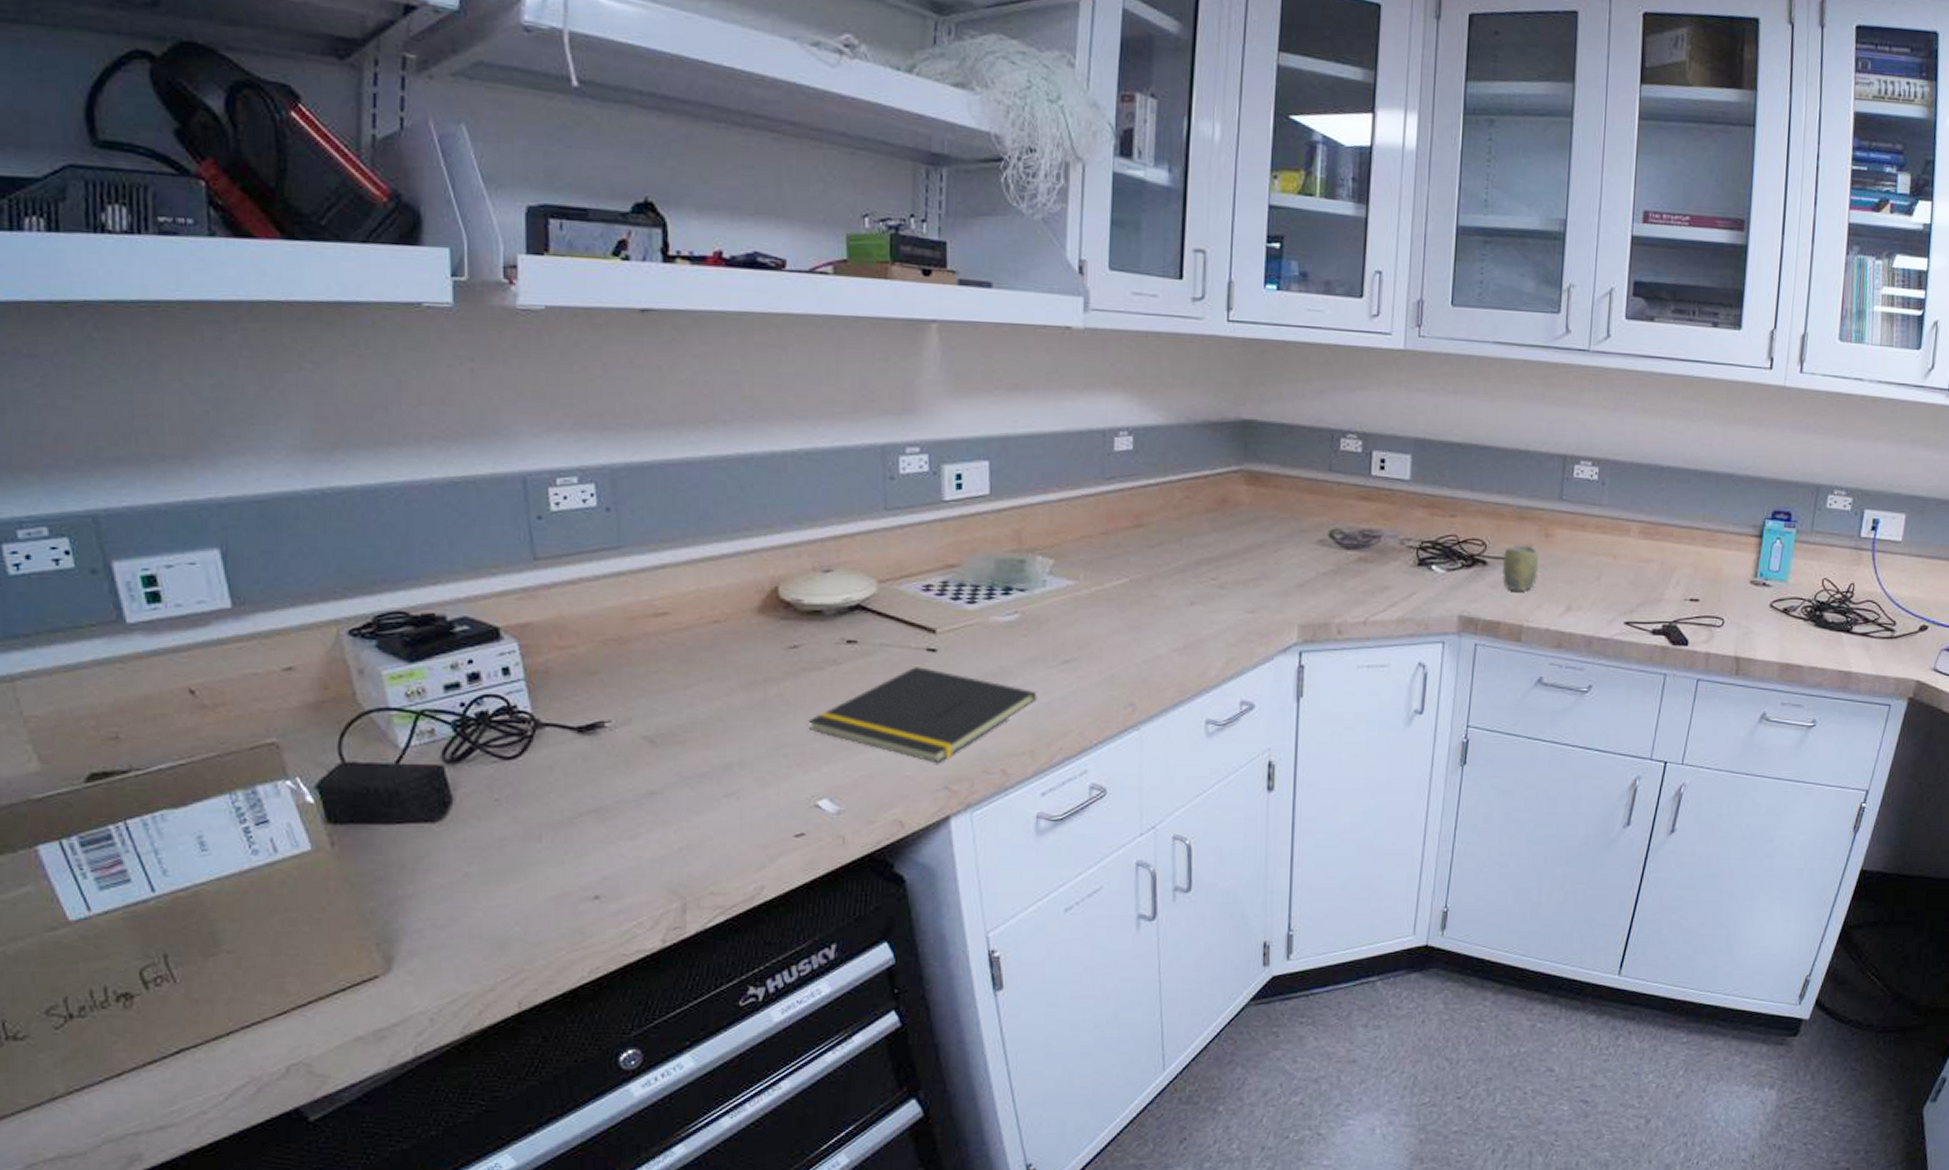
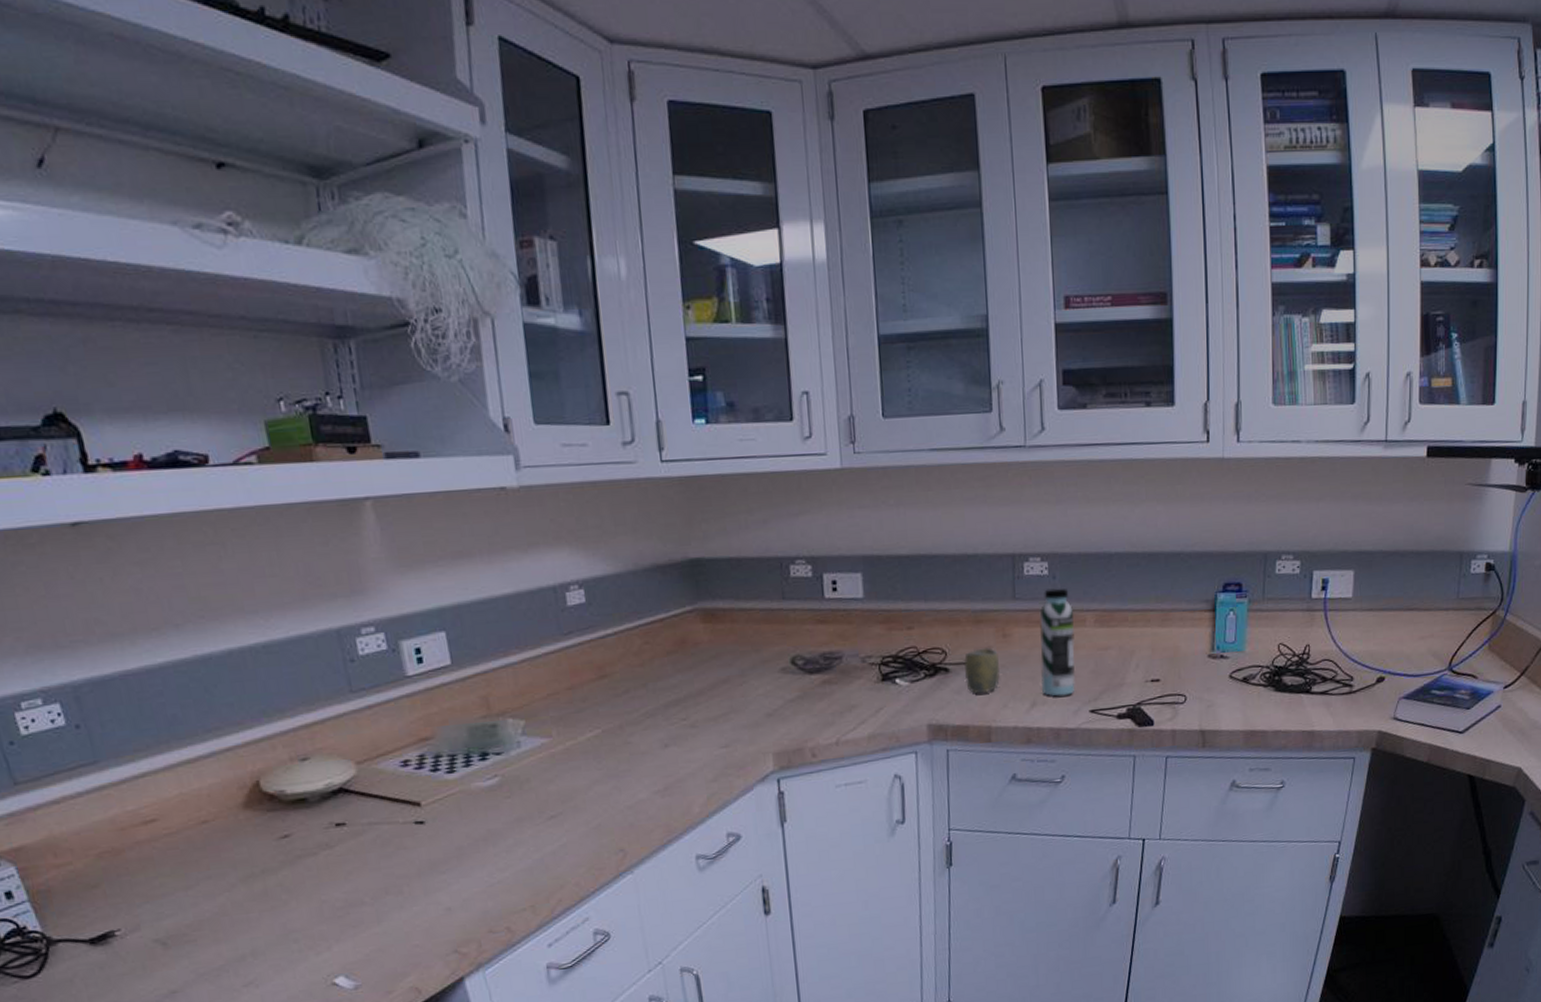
notepad: present [808,667,1037,764] -> none [311,840,530,930]
water bottle: none [1578,494,1620,604] -> present [1039,588,1076,697]

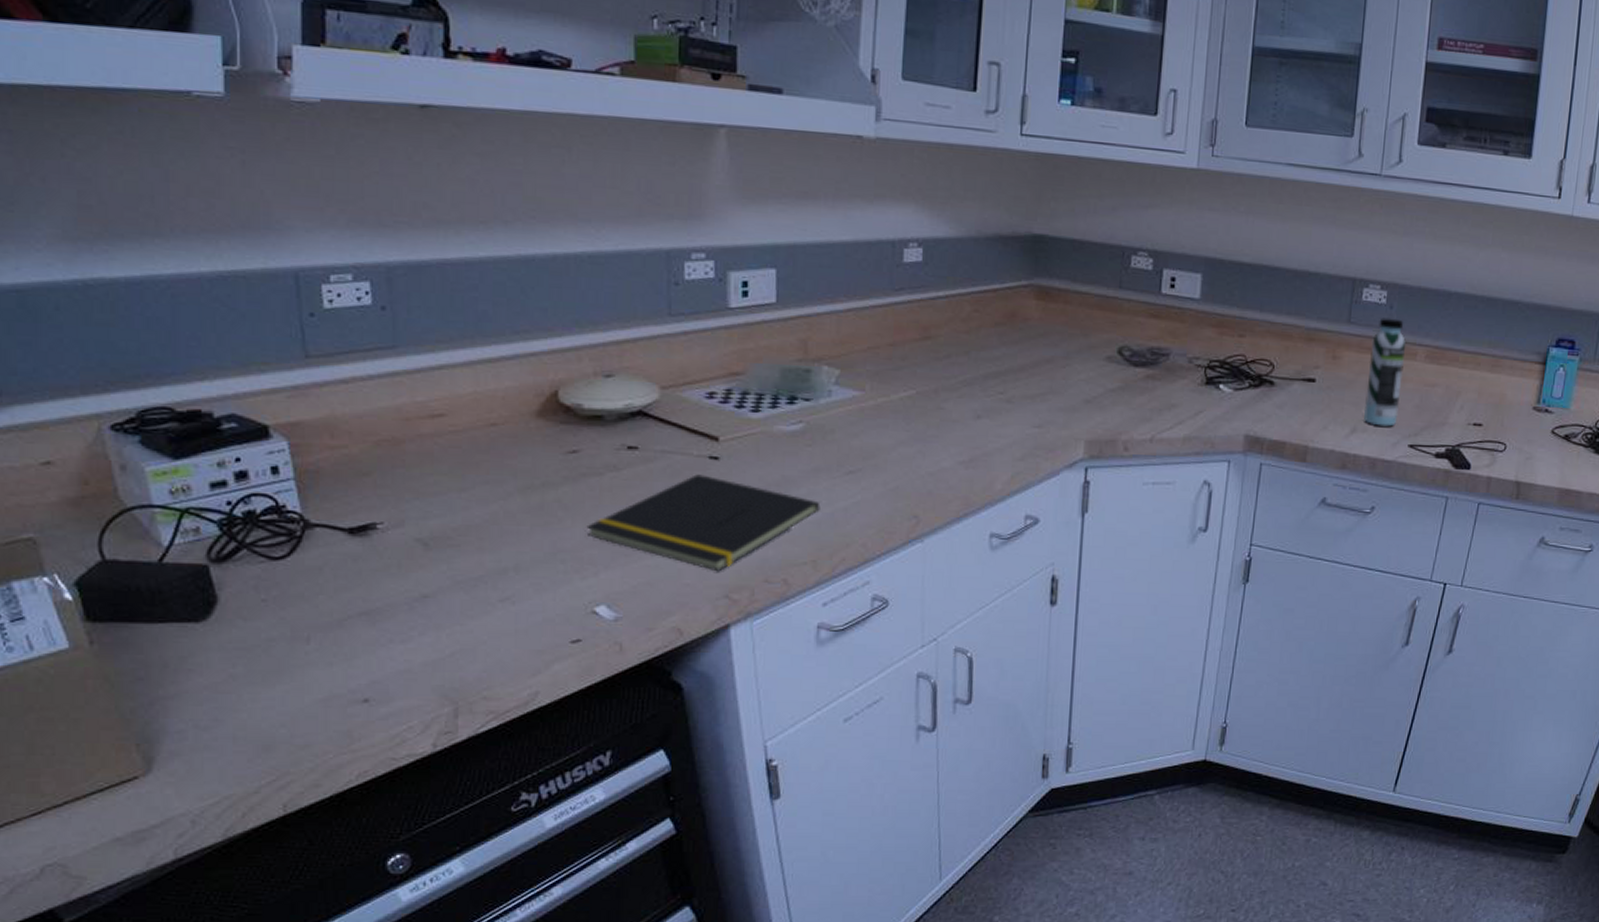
notepad: none [311,840,530,930] -> present [586,474,821,572]
cup: present [964,647,1000,694] -> none [1289,366,1325,413]

